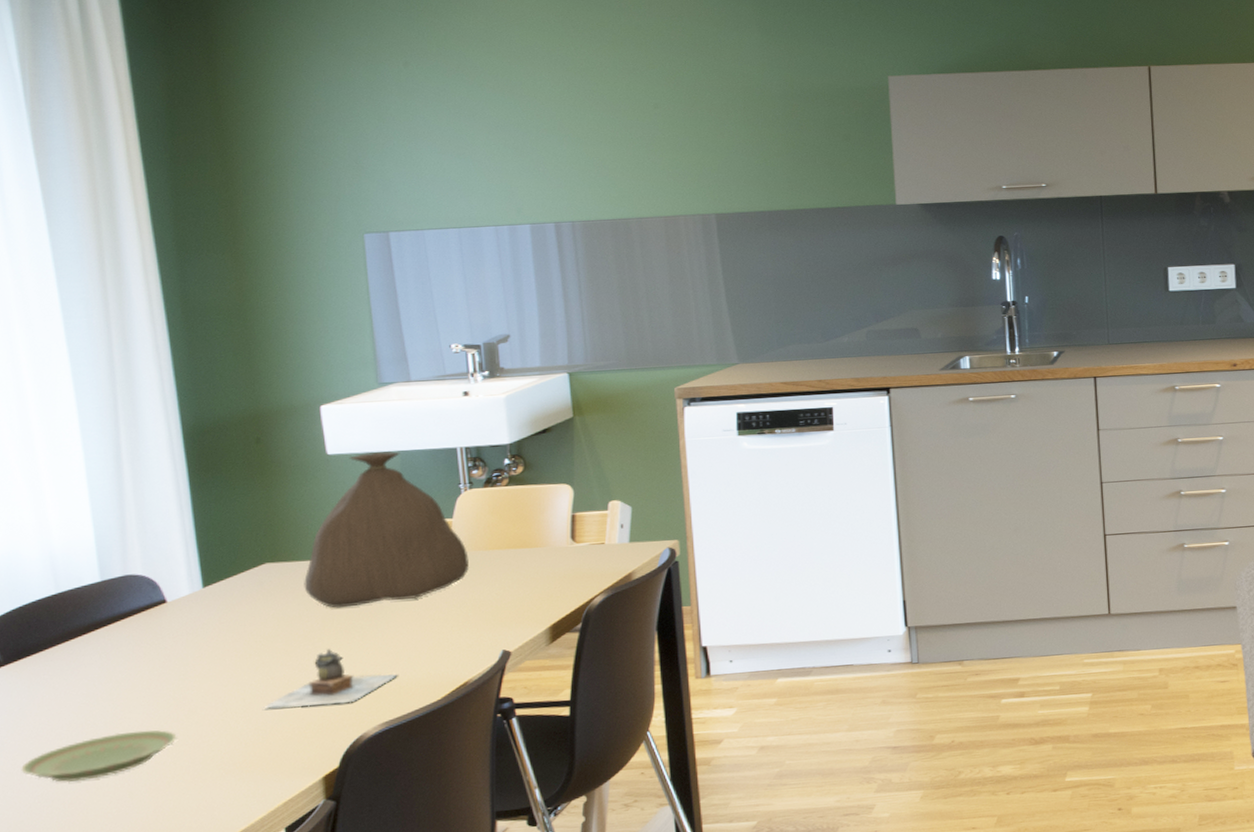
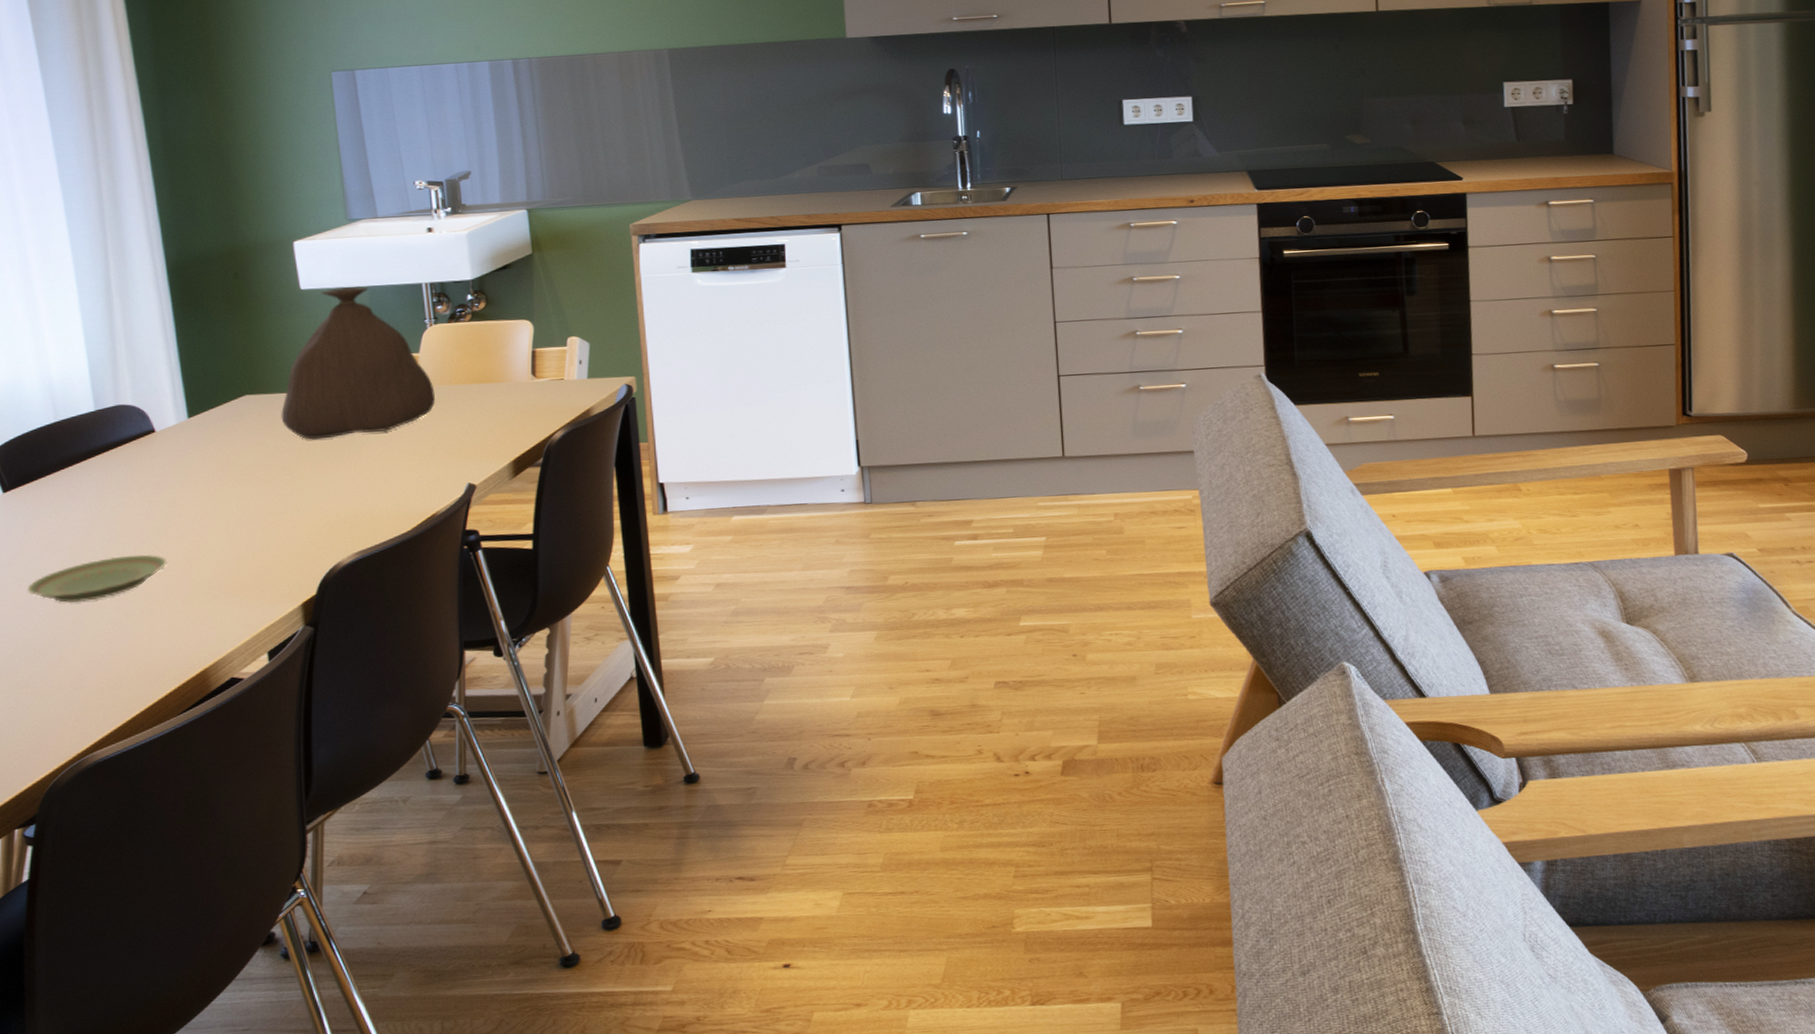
teapot: present [262,648,398,709] -> none [244,479,370,537]

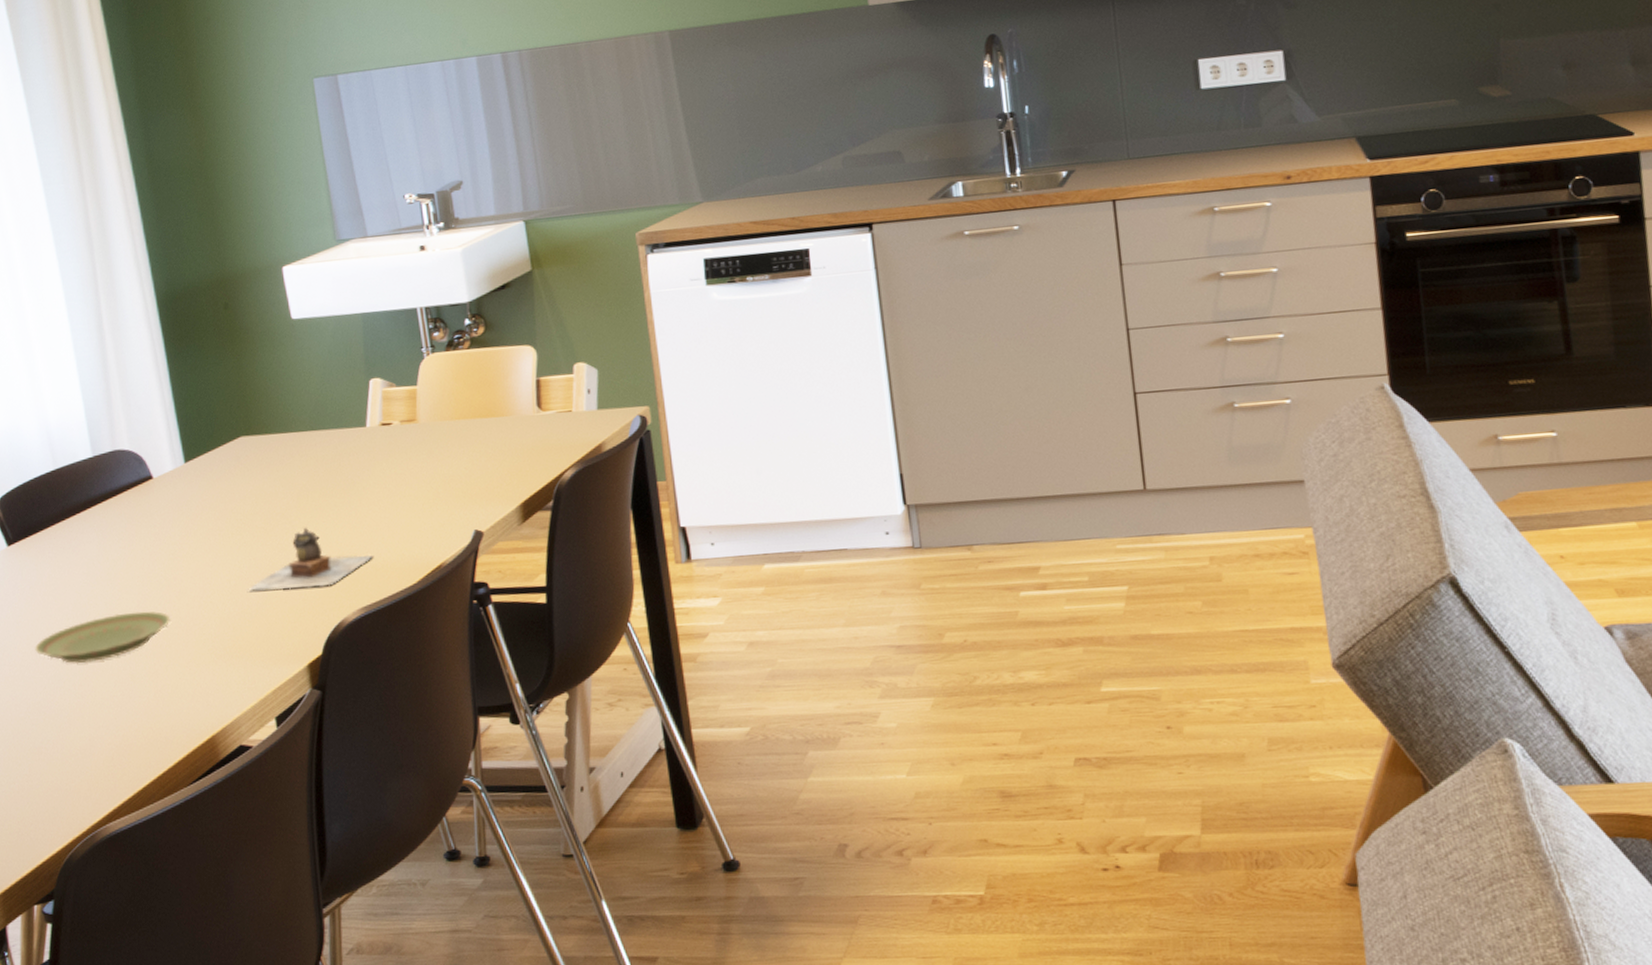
teapot: none [244,479,370,537] -> present [246,527,373,592]
bag: present [281,285,436,440] -> none [278,313,437,484]

